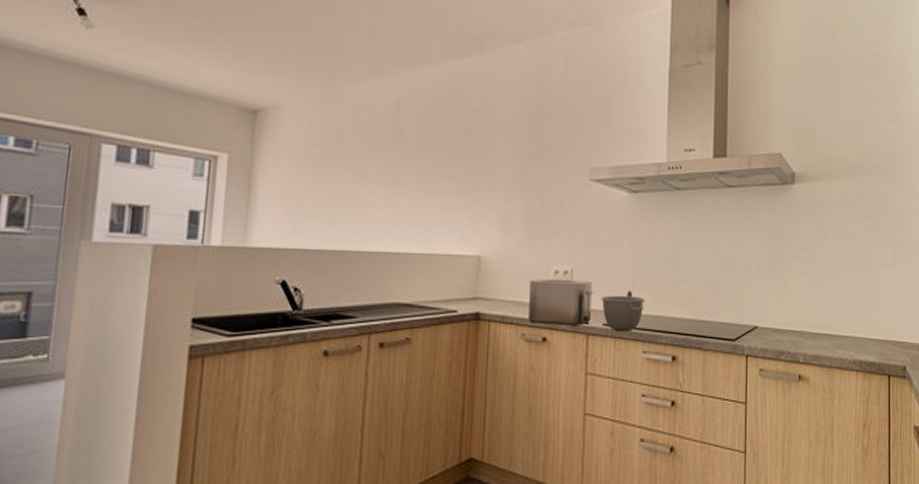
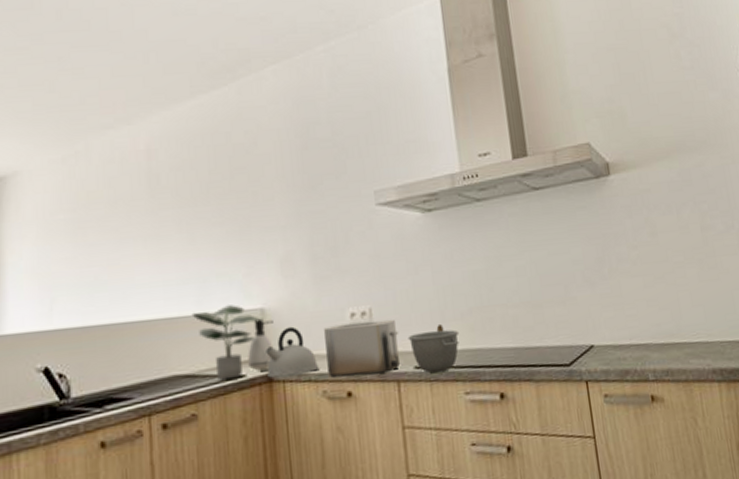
potted plant: none [417,249,479,313] -> present [191,304,263,380]
soap dispenser: none [461,265,487,309] -> present [248,320,274,371]
kettle: none [476,275,522,317] -> present [264,326,320,378]

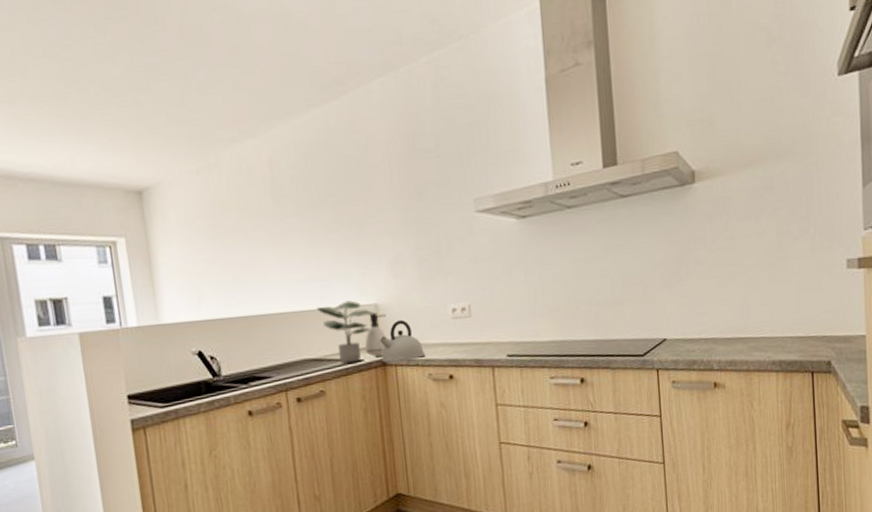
toaster: present [324,319,401,379] -> none [429,314,495,364]
cooking pot: present [408,323,460,374] -> none [502,318,547,361]

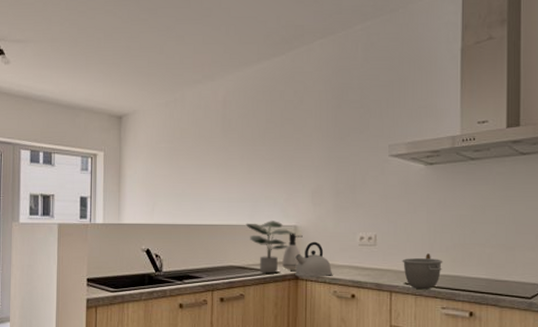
cooking pot: none [502,318,547,361] -> present [402,252,443,290]

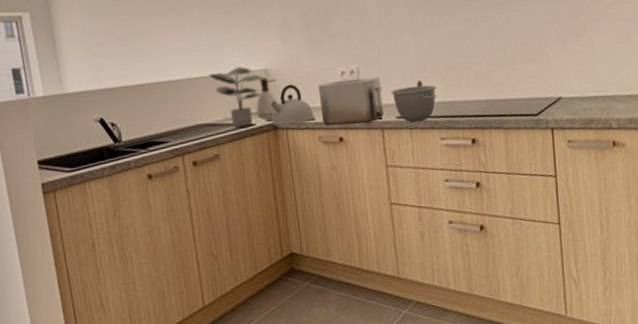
toaster: none [339,244,396,285] -> present [318,76,385,127]

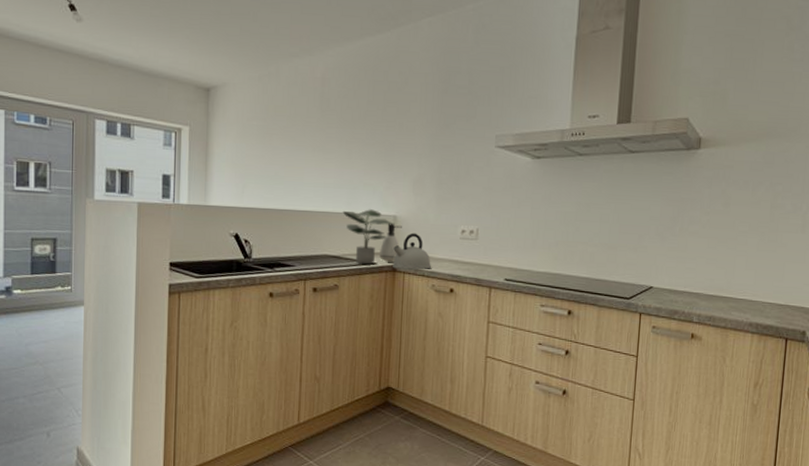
toaster: present [318,76,385,127] -> none [438,237,497,281]
cooking pot: present [391,79,437,123] -> none [503,249,545,287]

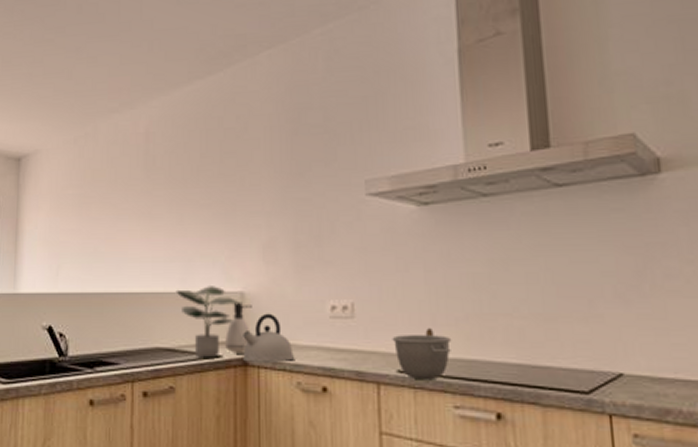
cooking pot: none [503,249,545,287] -> present [392,327,452,381]

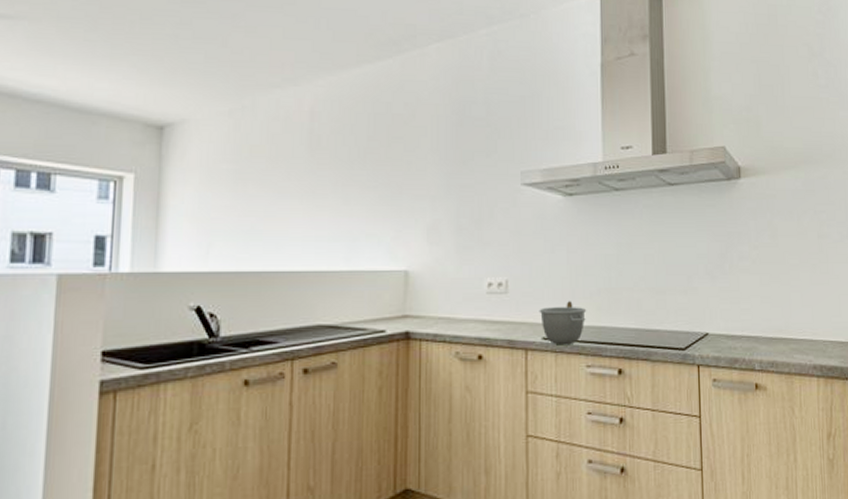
potted plant: present [175,286,242,358] -> none [339,265,406,334]
soap dispenser: present [225,303,252,354] -> none [389,281,416,328]
kettle: present [241,313,295,363] -> none [404,290,455,336]

